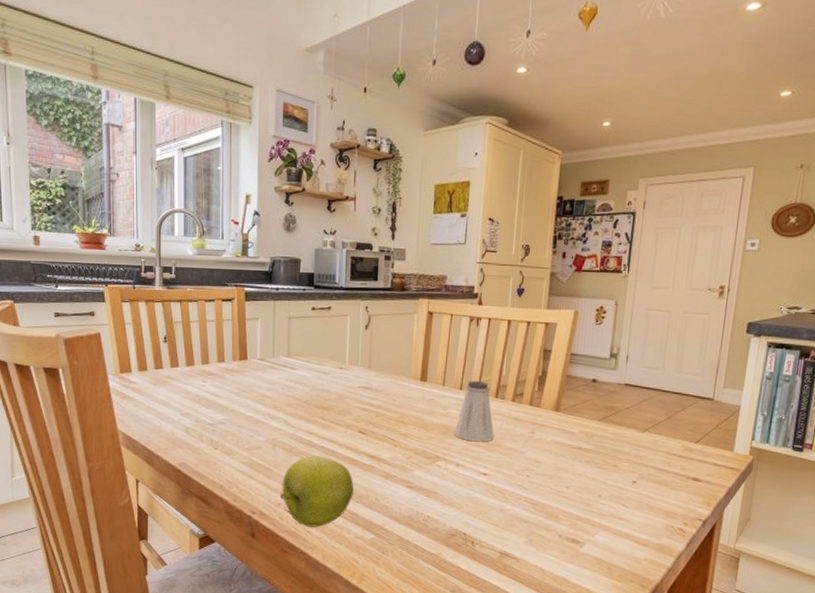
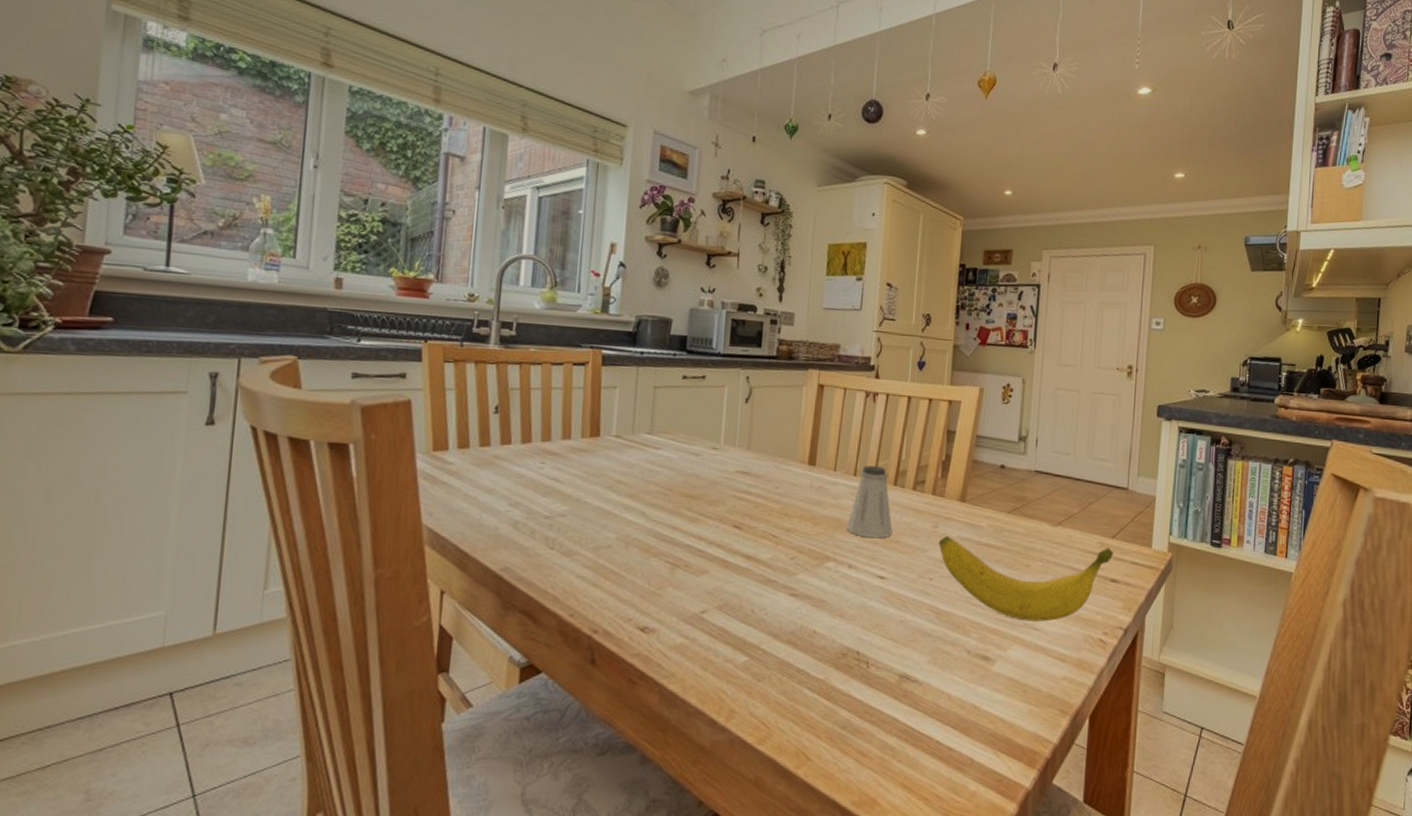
apple: present [279,456,354,528] -> none [630,556,725,649]
banana: none [534,440,697,513] -> present [938,536,1114,622]

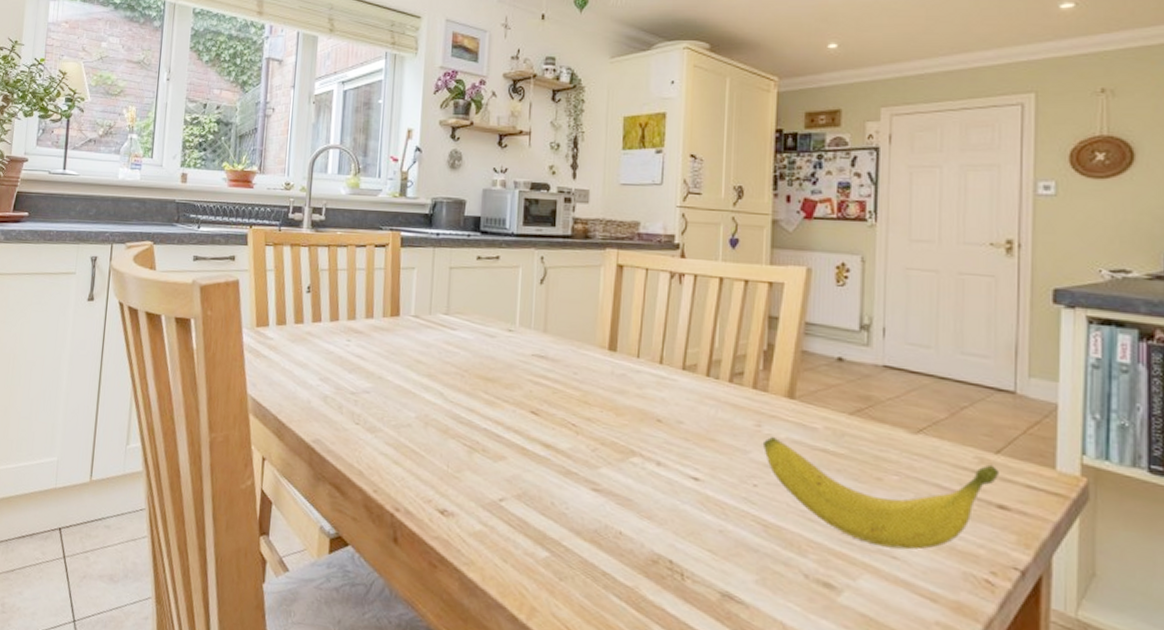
saltshaker: present [846,466,893,539] -> none [652,353,707,435]

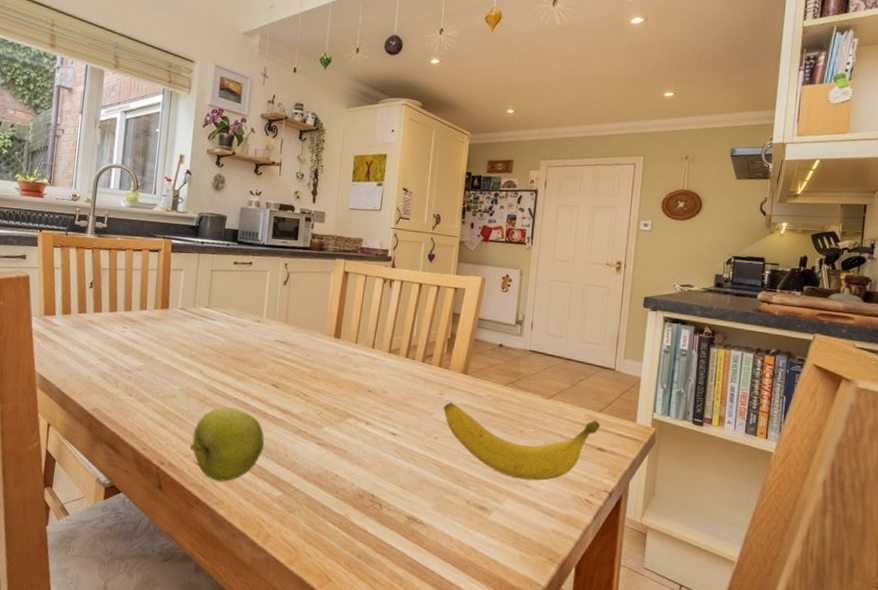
apple: none [430,439,523,536] -> present [189,407,264,482]

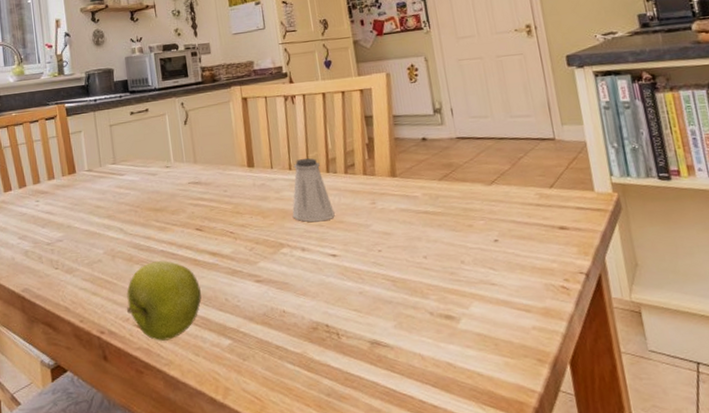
saltshaker: none [364,340,404,401] -> present [292,158,335,222]
banana: present [443,402,601,481] -> none [379,197,556,278]

